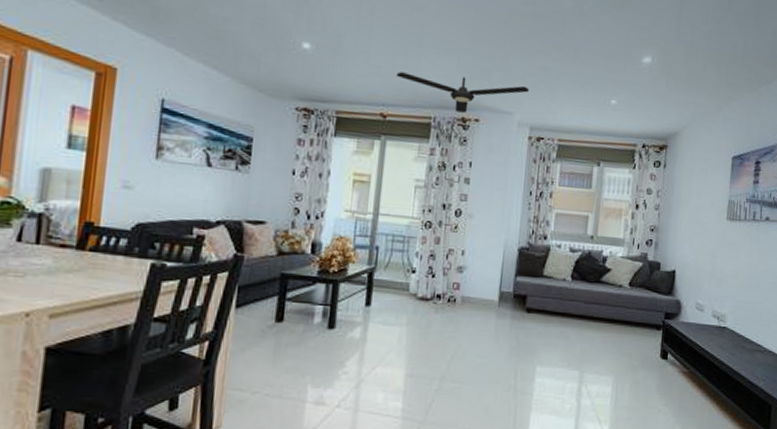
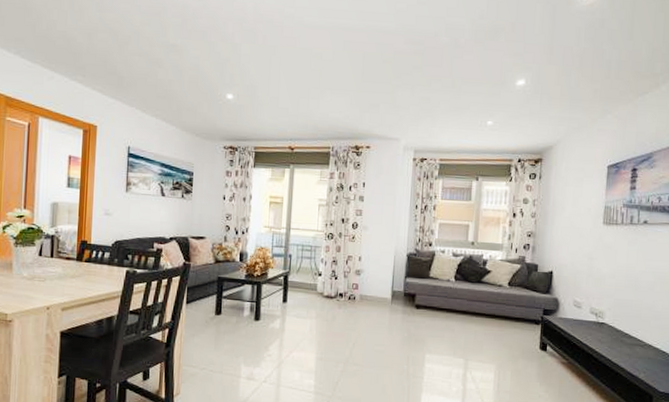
ceiling fan: present [395,72,530,113] -> none [300,111,413,142]

